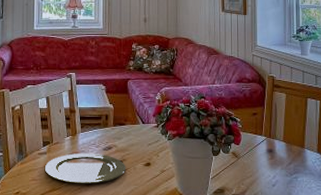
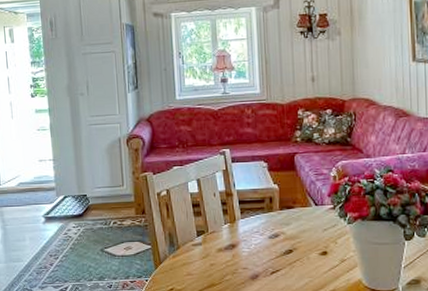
plate: present [44,152,126,184] -> none [200,242,298,278]

